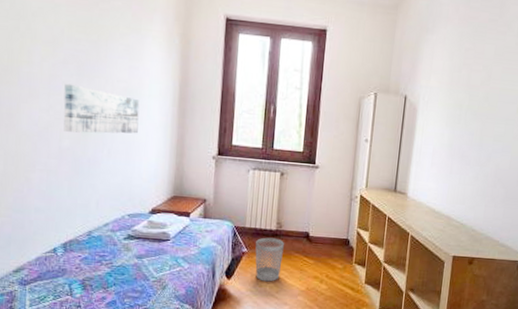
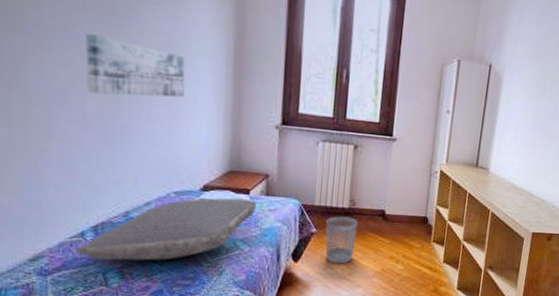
pillow: none [49,220,196,275] -> present [76,198,257,261]

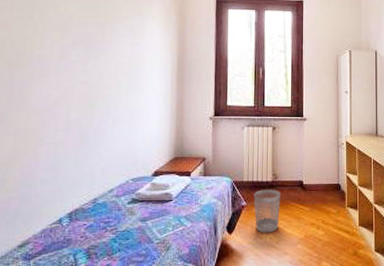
pillow: present [76,198,257,261] -> none [54,180,197,242]
wall art: present [86,33,185,98] -> none [71,62,142,106]

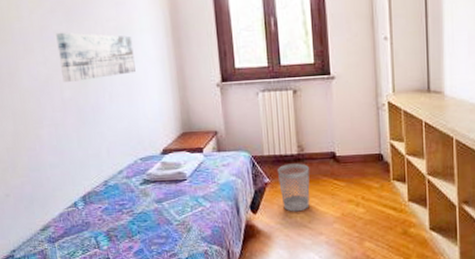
wall art: none [71,62,142,106] -> present [56,32,136,82]

